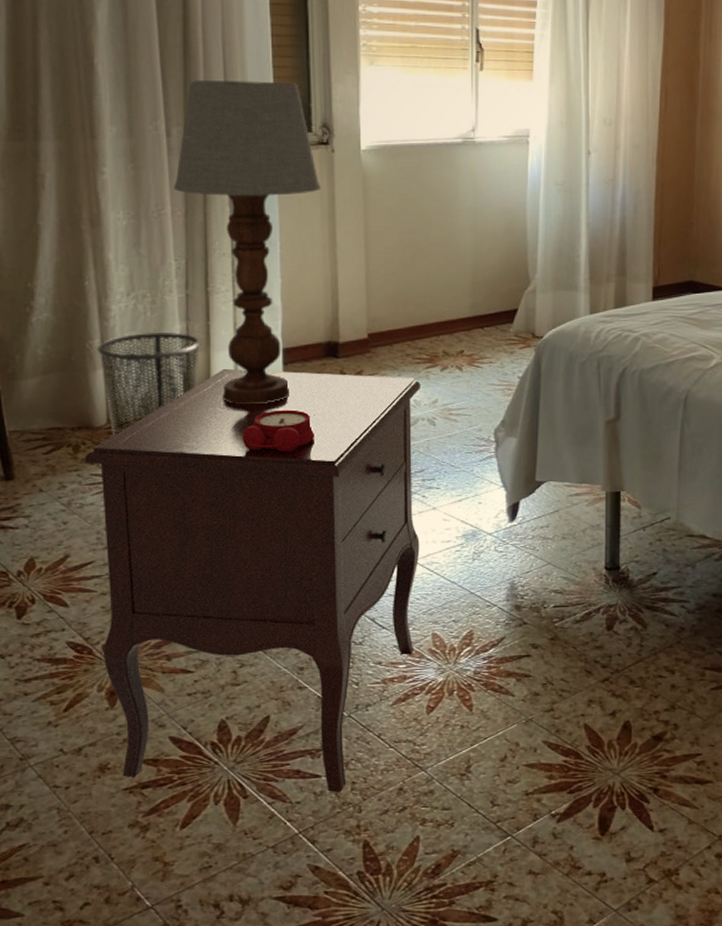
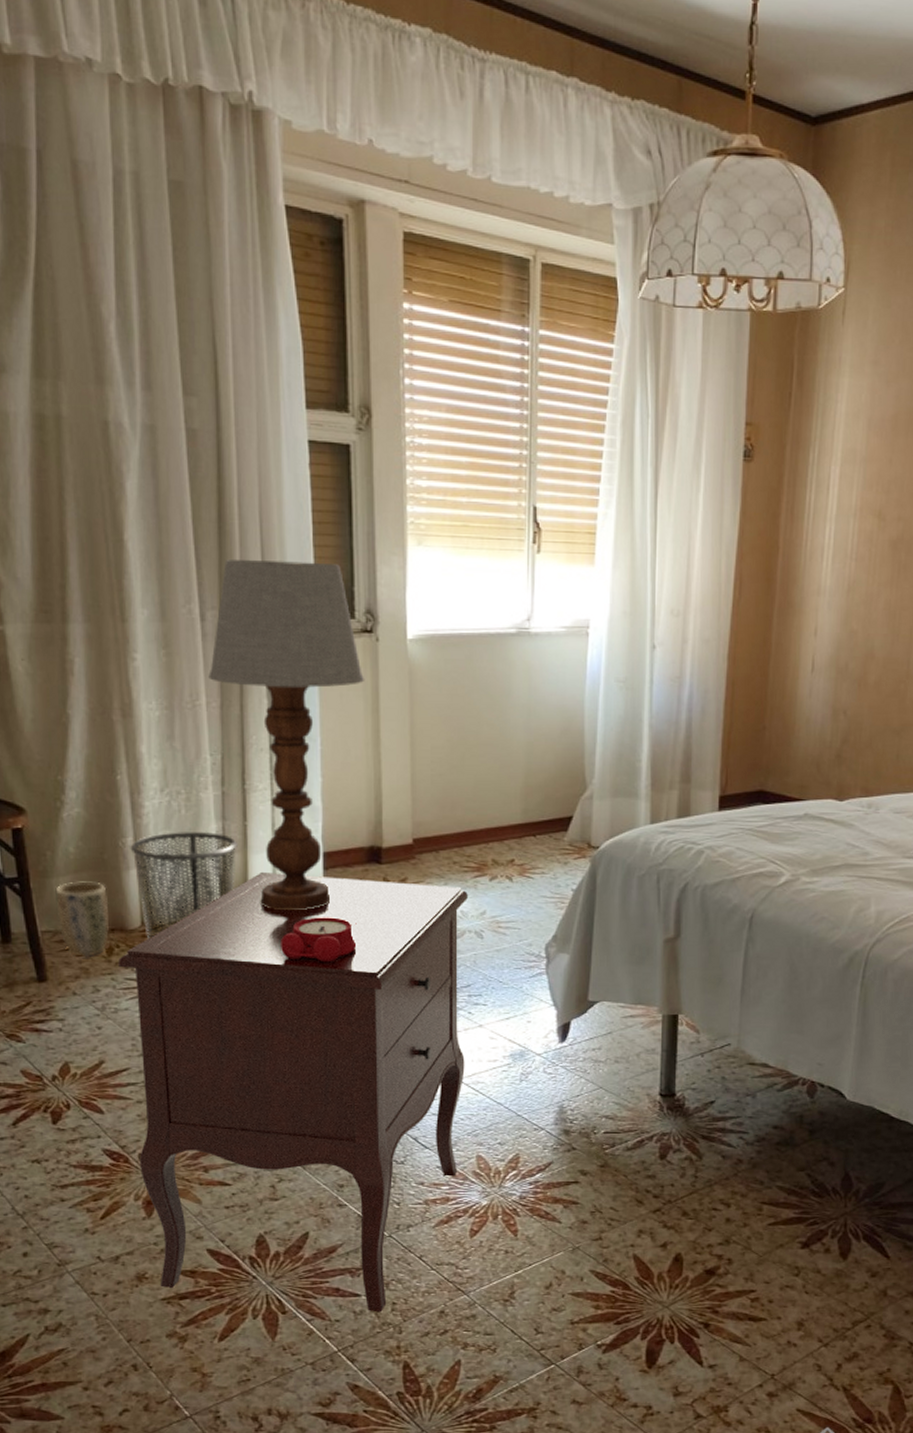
plant pot: none [24,382,76,455] -> present [55,881,109,957]

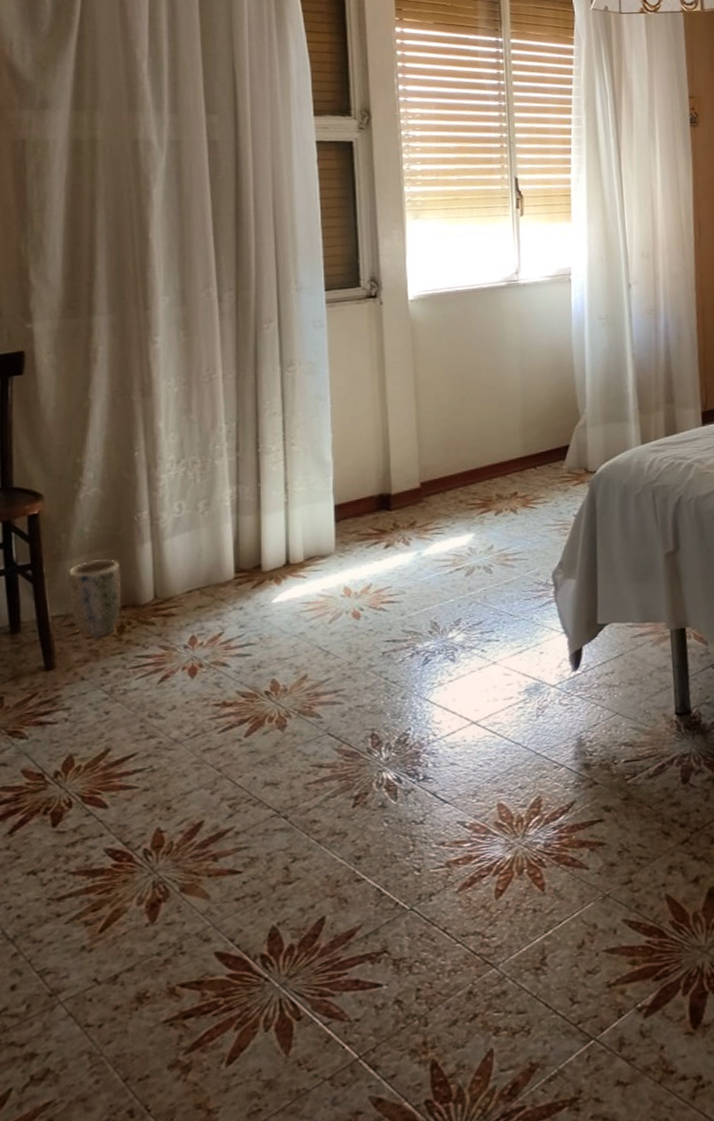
nightstand: present [118,871,468,1313] -> none [129,525,481,1007]
waste bin: present [130,832,237,939] -> none [145,497,251,613]
table lamp: present [208,560,365,911] -> none [225,241,371,568]
alarm clock: present [281,917,358,963] -> none [294,568,370,616]

